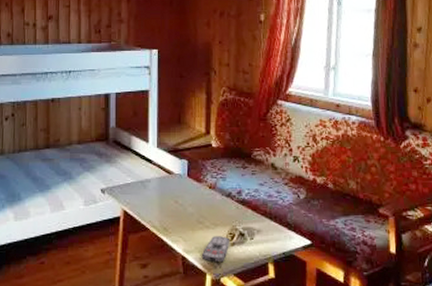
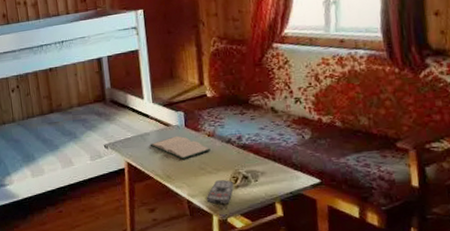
hardback book: none [149,185,211,211] -> present [150,136,211,160]

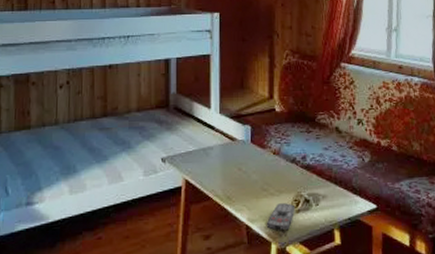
hardback book: present [150,136,211,160] -> none [212,152,275,179]

